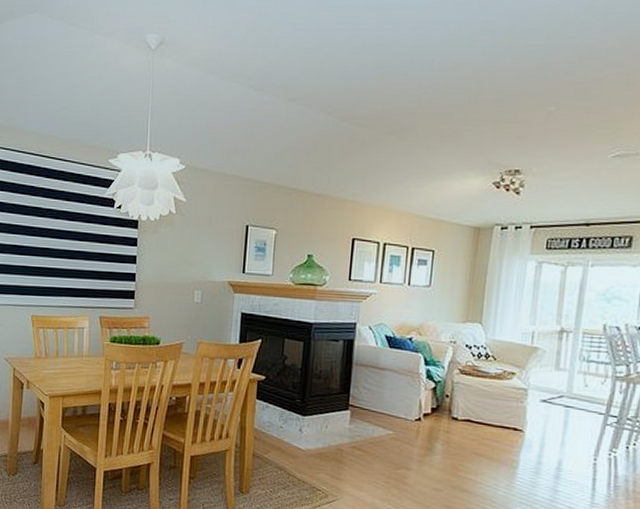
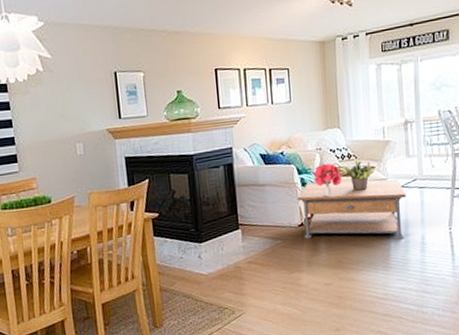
coffee table: none [418,376,548,460] -> present [297,178,407,240]
bouquet: none [441,359,475,396] -> present [313,164,342,197]
potted plant: none [473,362,512,396] -> present [339,161,372,191]

